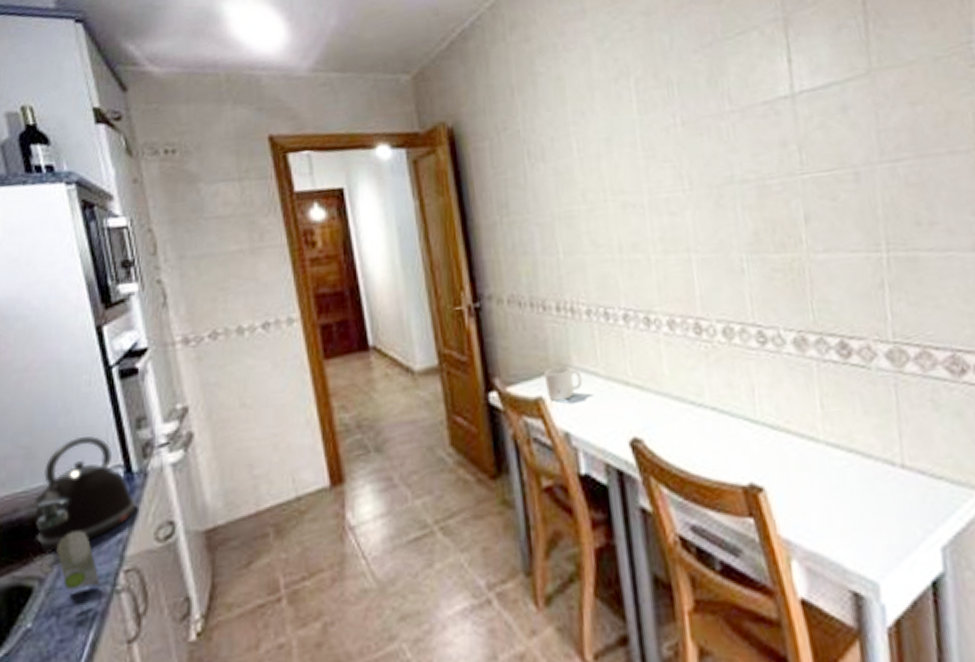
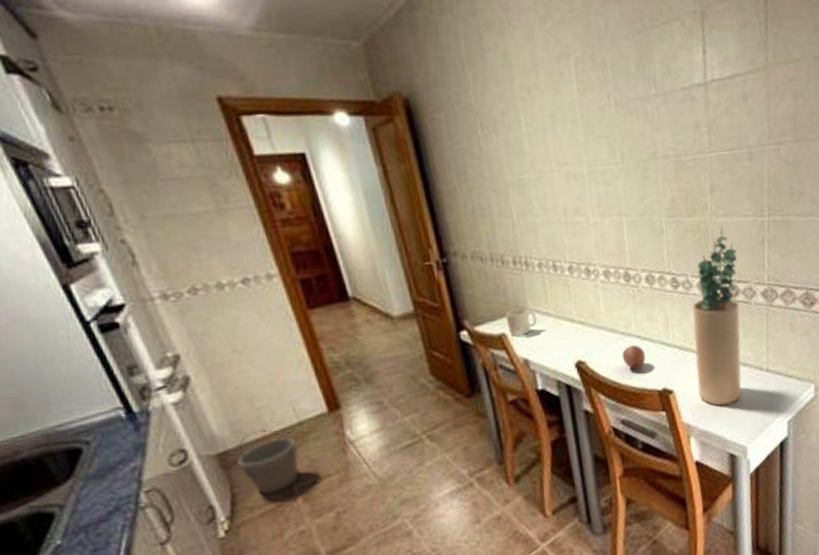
kettle: present [32,436,137,552] -> none [33,384,145,483]
soap dispenser: present [34,498,101,601] -> none [38,439,124,522]
bucket: none [224,503,290,590] -> present [237,429,300,495]
fruit: none [691,420,724,453] -> present [622,345,646,369]
vase: none [787,265,865,516] -> present [692,227,742,406]

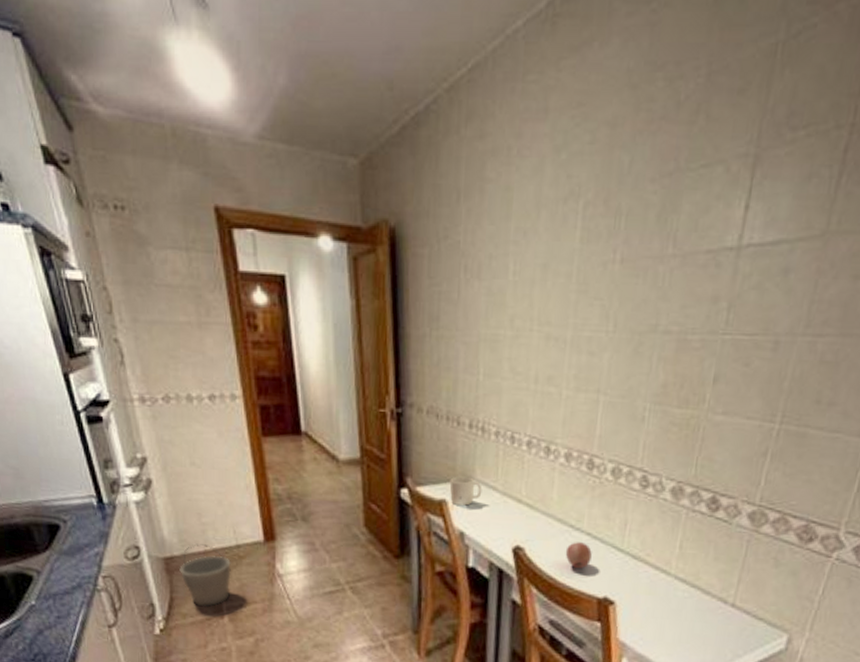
vase: present [692,227,742,406] -> none [643,426,730,633]

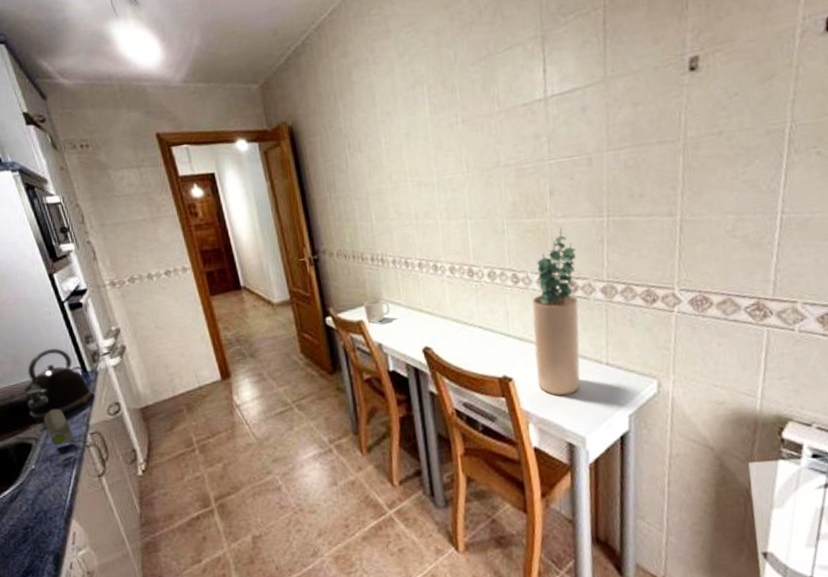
kettle: none [25,467,109,552] -> present [23,348,93,422]
soap dispenser: none [29,512,85,589] -> present [26,388,76,452]
bucket: present [179,543,231,607] -> none [154,391,198,445]
fruit: present [565,542,592,568] -> none [465,335,487,356]
vase: none [643,426,730,633] -> present [531,227,580,396]

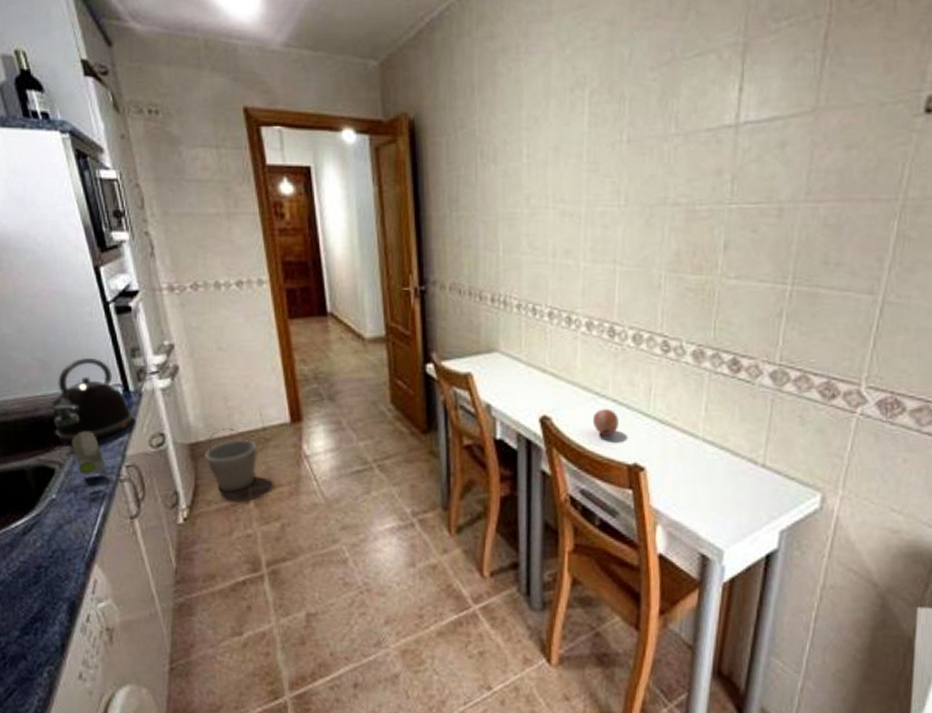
bucket: none [154,391,198,445] -> present [205,428,257,493]
mug: present [363,299,390,323] -> none [474,349,507,378]
fruit: none [465,335,487,356] -> present [592,409,619,435]
vase: present [531,227,580,396] -> none [674,290,746,497]

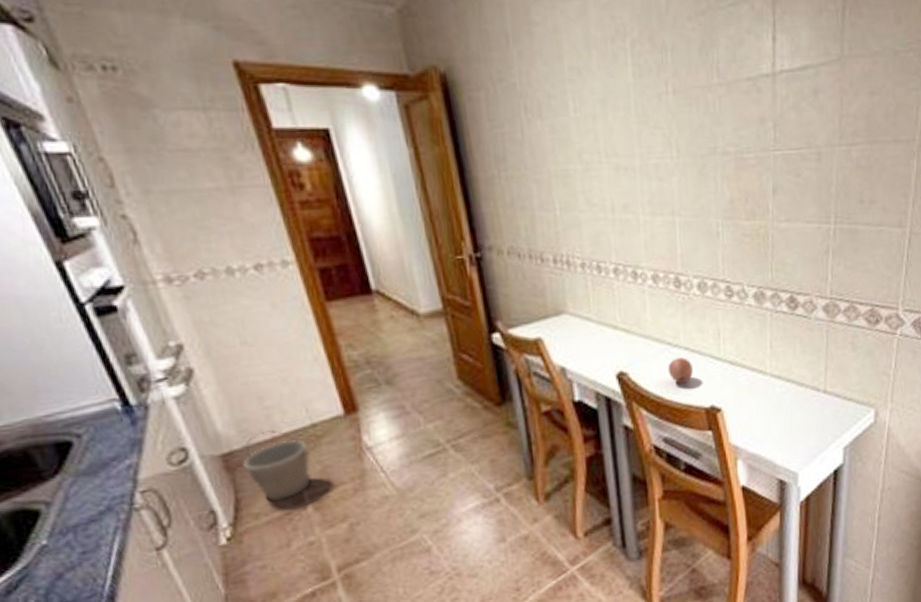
kettle: present [50,358,134,444] -> none [18,372,143,479]
soap dispenser: present [53,404,108,481] -> none [24,430,117,521]

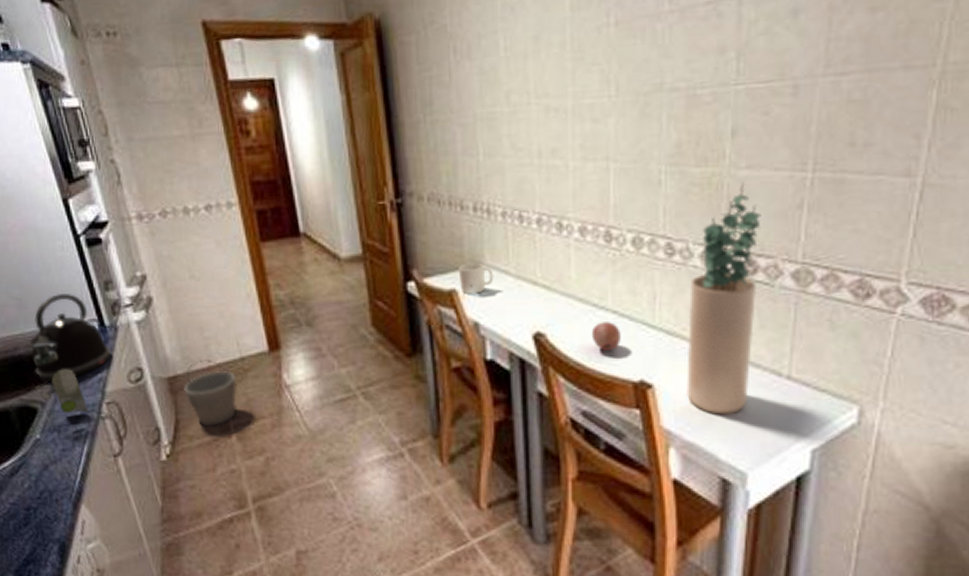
kettle: none [18,372,143,479] -> present [28,294,111,383]
soap dispenser: none [24,430,117,521] -> present [32,342,89,420]
mug: none [542,311,577,342] -> present [458,263,494,294]
vase: none [746,233,799,428] -> present [686,182,761,415]

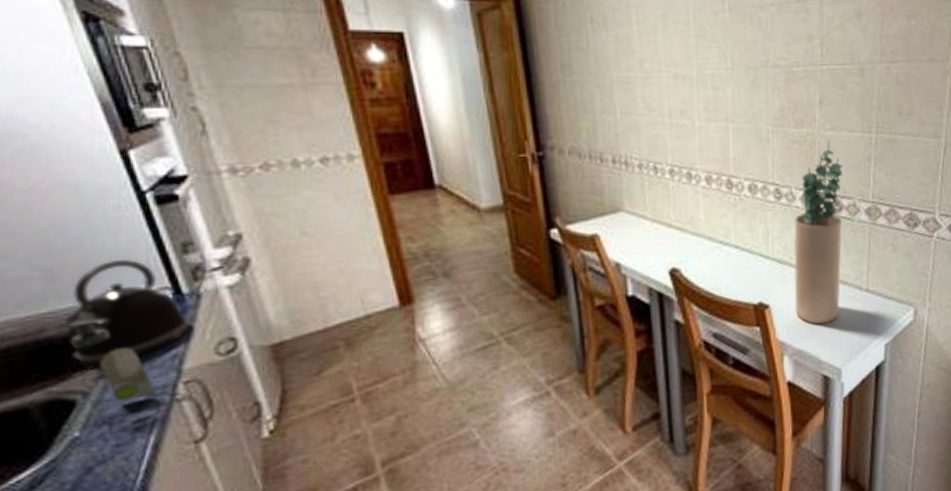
bucket: present [183,360,237,427] -> none [292,320,361,393]
mug: present [458,263,494,294] -> none [599,209,633,238]
fruit: present [591,322,621,350] -> none [718,255,743,280]

